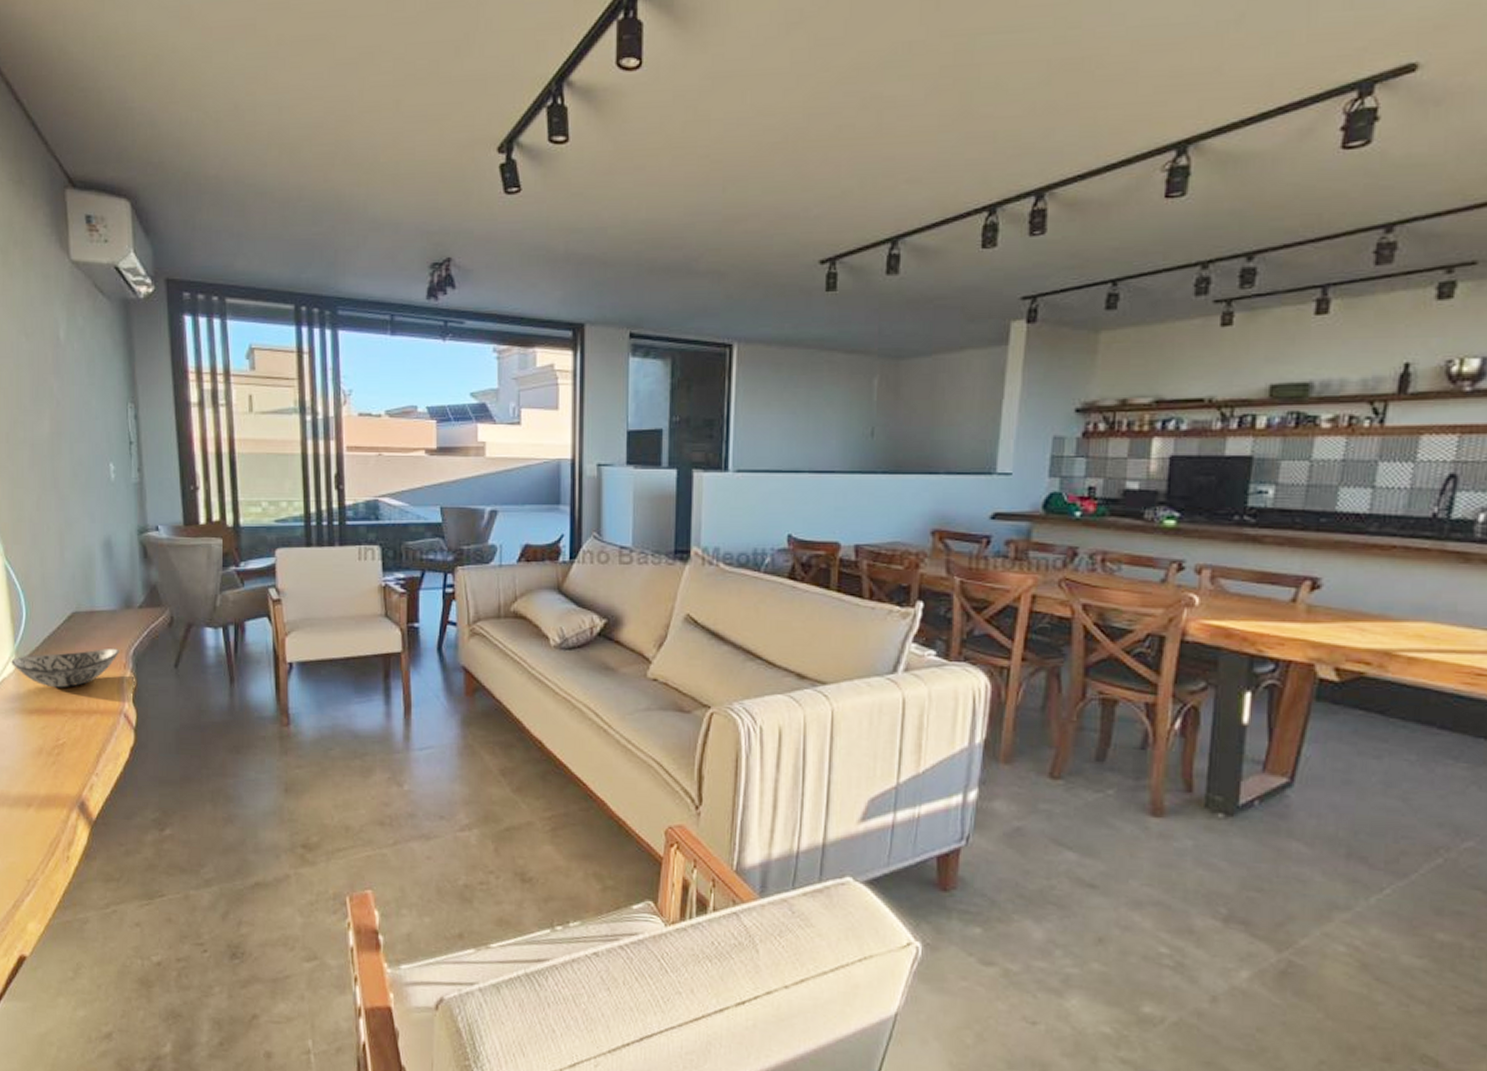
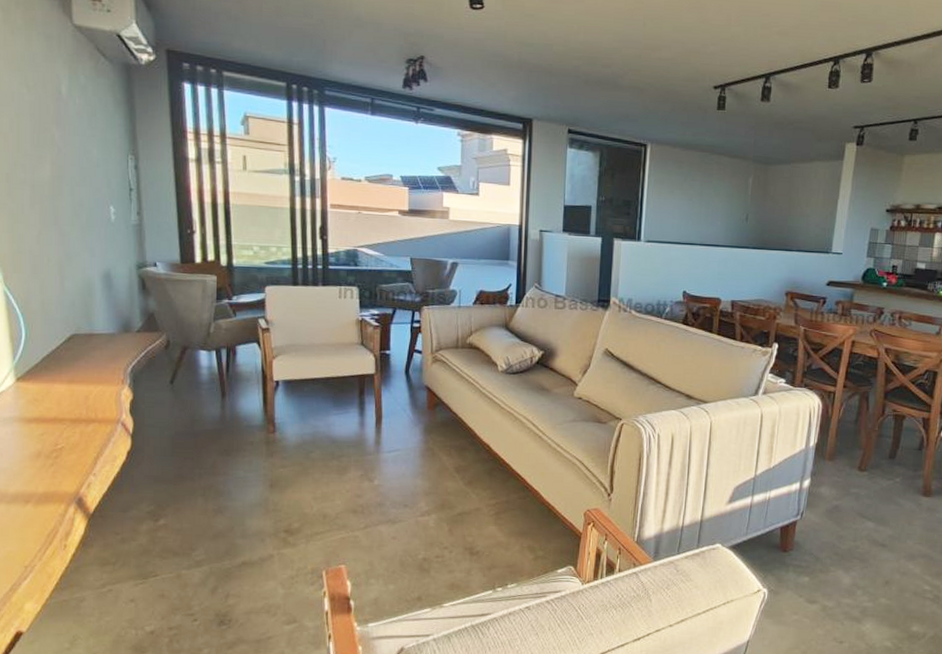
decorative bowl: present [11,648,120,688] -> none [10,366,119,400]

